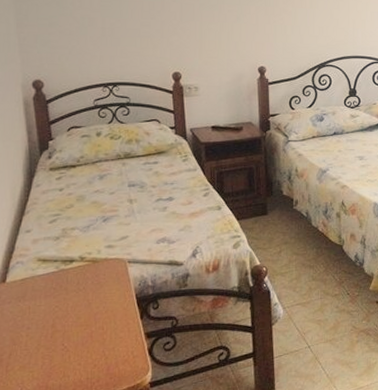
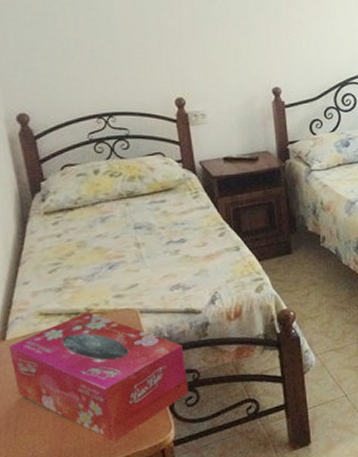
tissue box: none [8,260,167,381] -> present [8,312,189,442]

